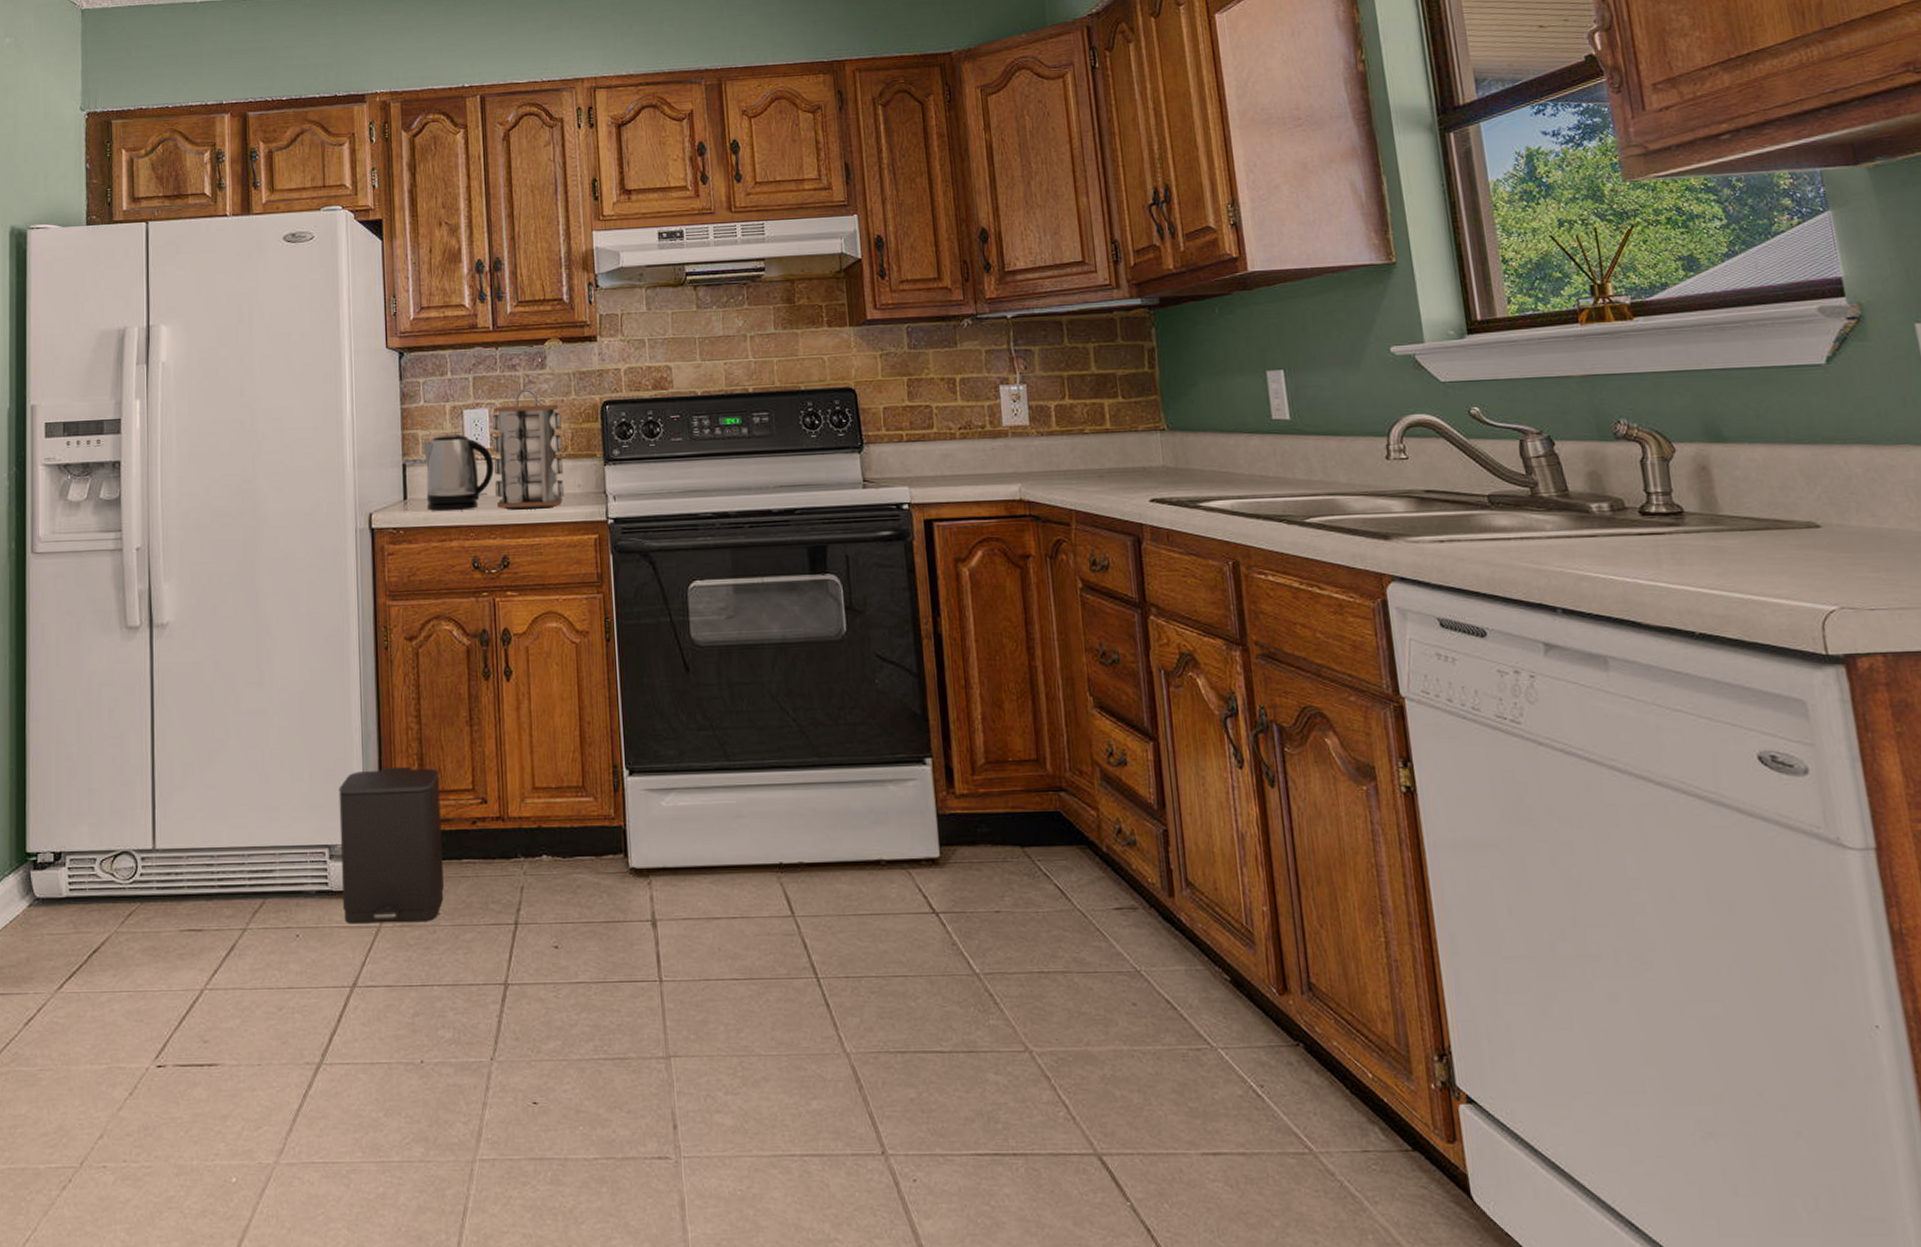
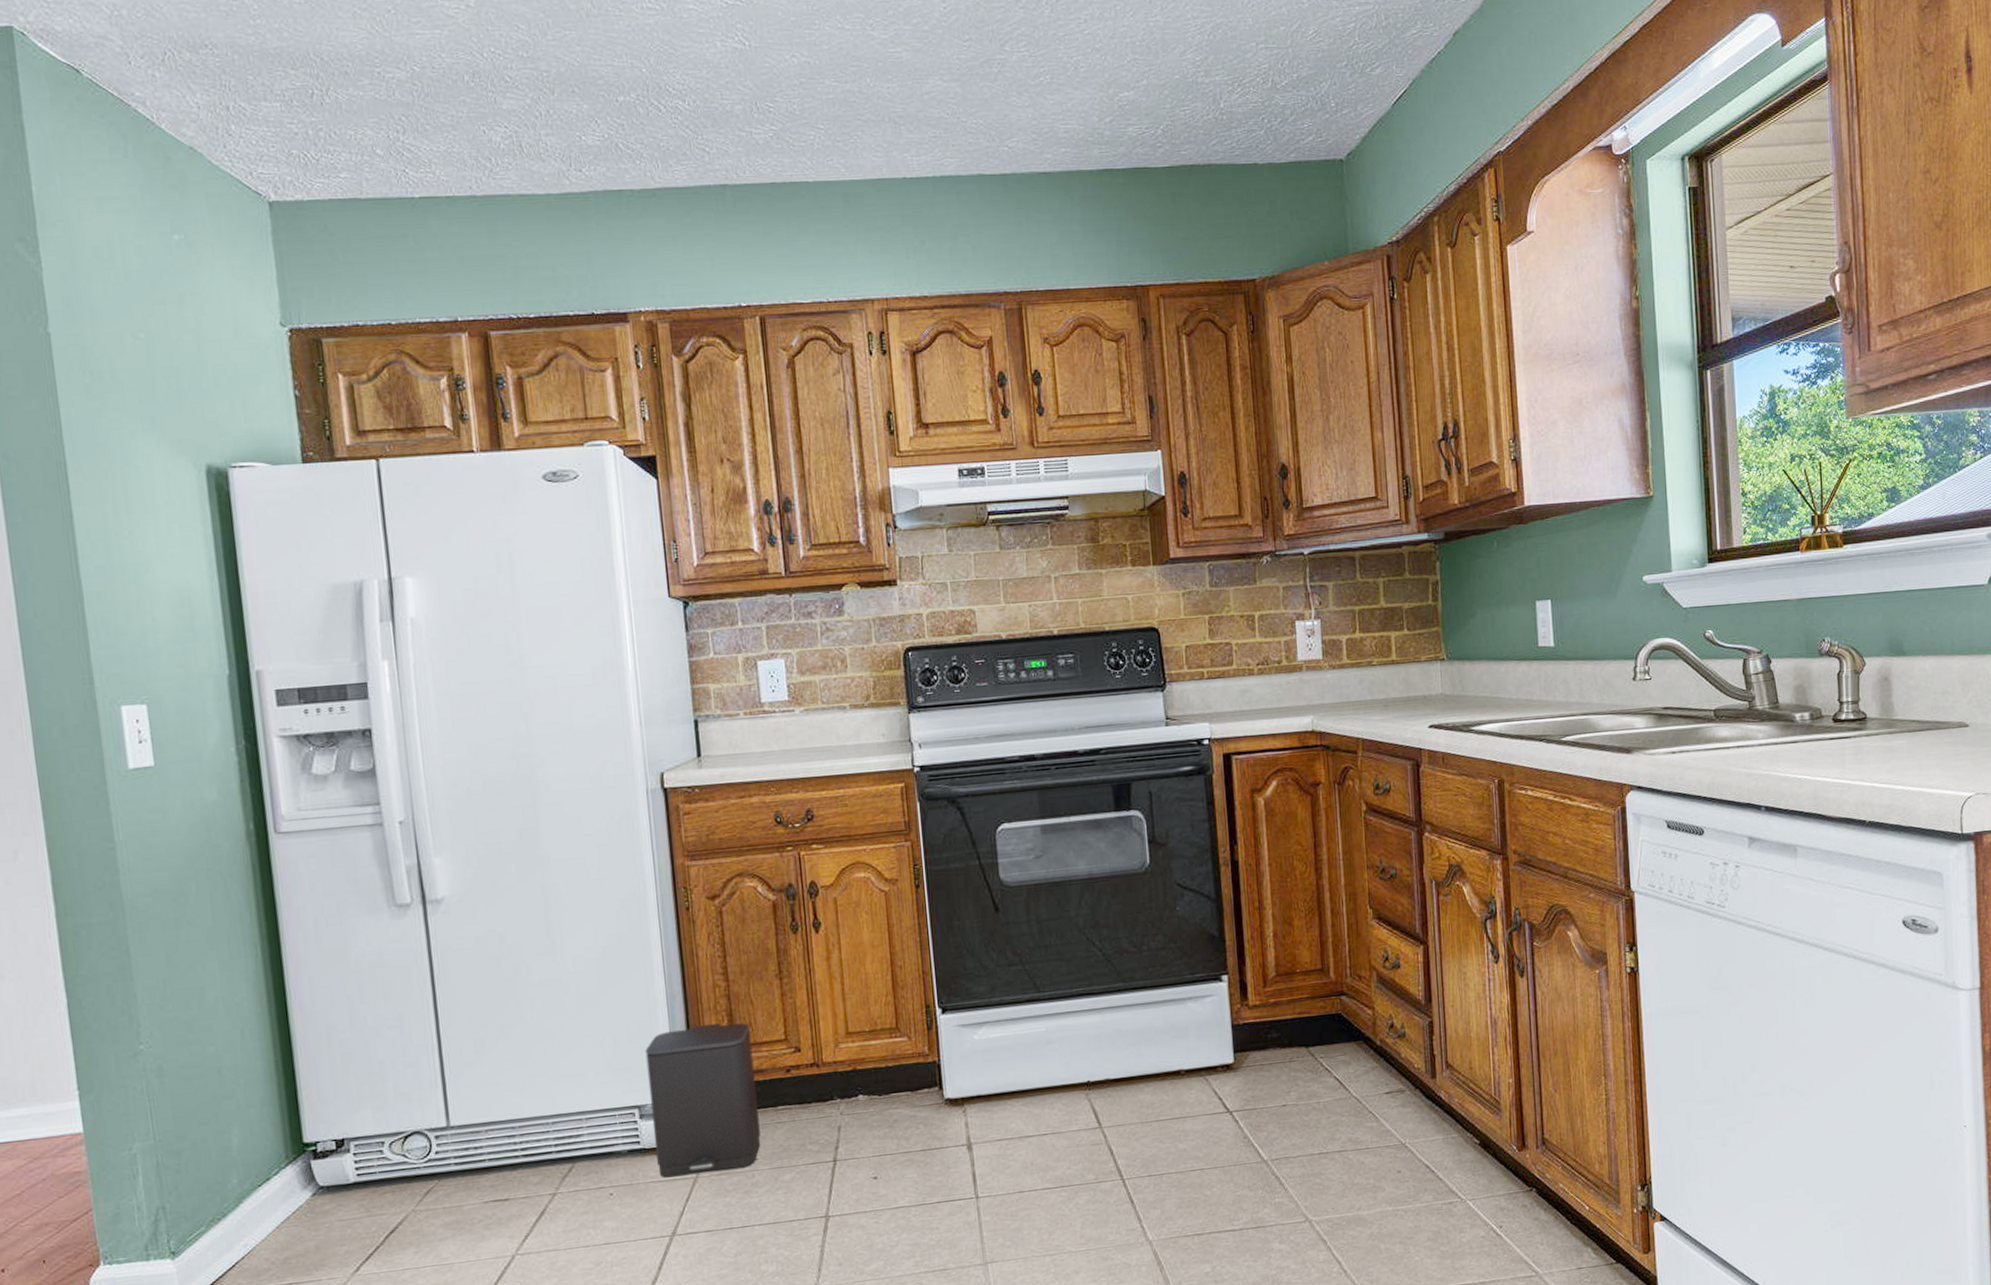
kettle: present [423,433,494,512] -> none [715,686,793,768]
spice rack: present [492,388,565,510] -> none [789,636,869,762]

